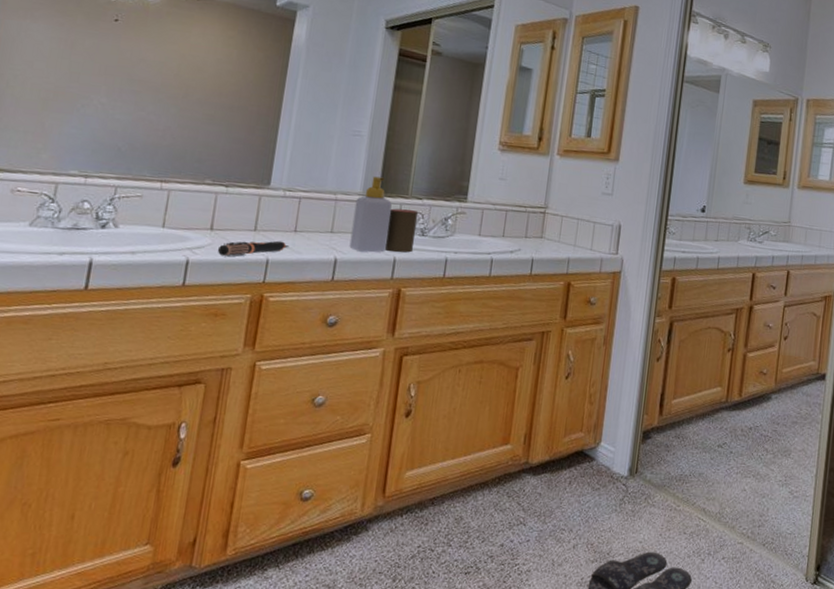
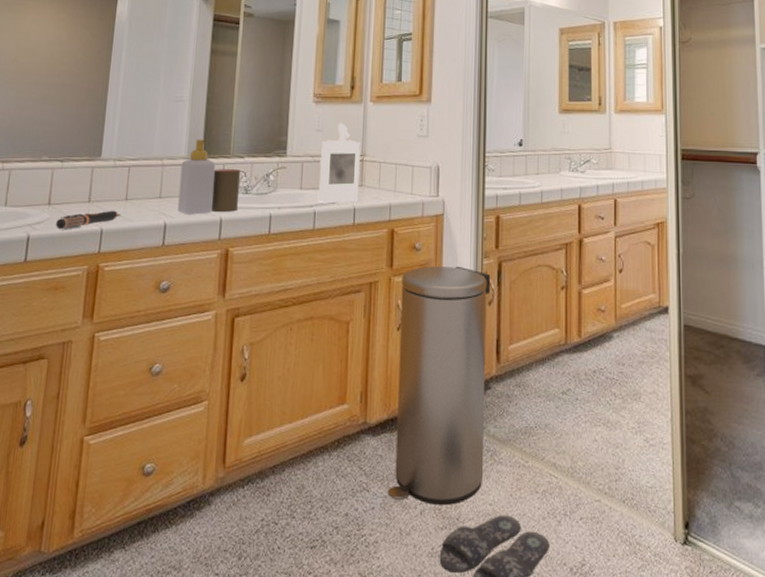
tissue box: none [496,173,544,253] -> present [318,123,361,204]
pedal bin: none [543,320,661,541] -> present [387,266,490,505]

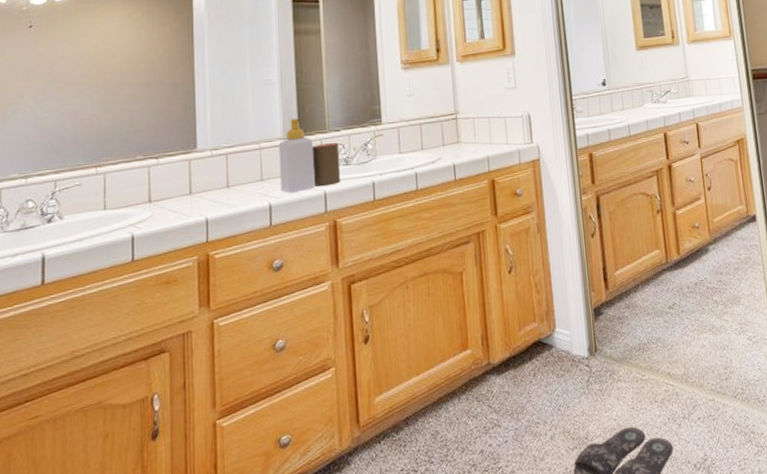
hair brush: present [55,210,122,231] -> none [158,198,225,226]
tissue box: present [318,123,361,204] -> none [414,85,457,164]
pedal bin: present [387,266,490,505] -> none [507,205,606,431]

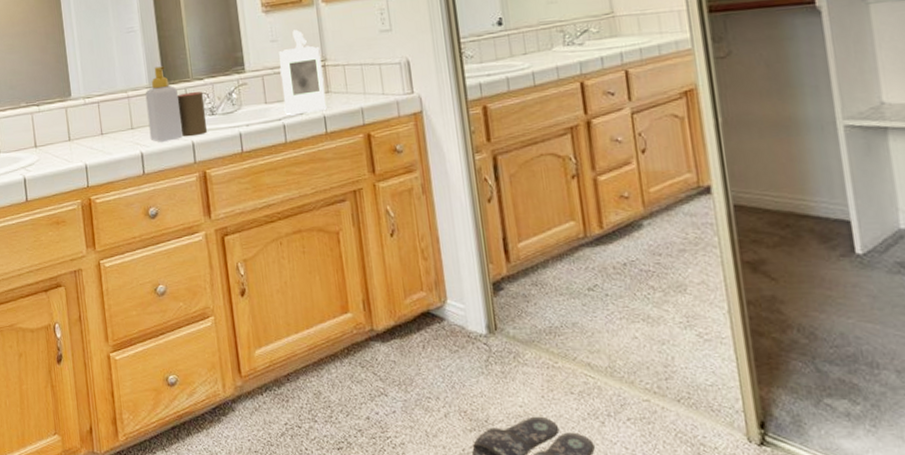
tissue box: none [414,85,457,164] -> present [279,29,327,115]

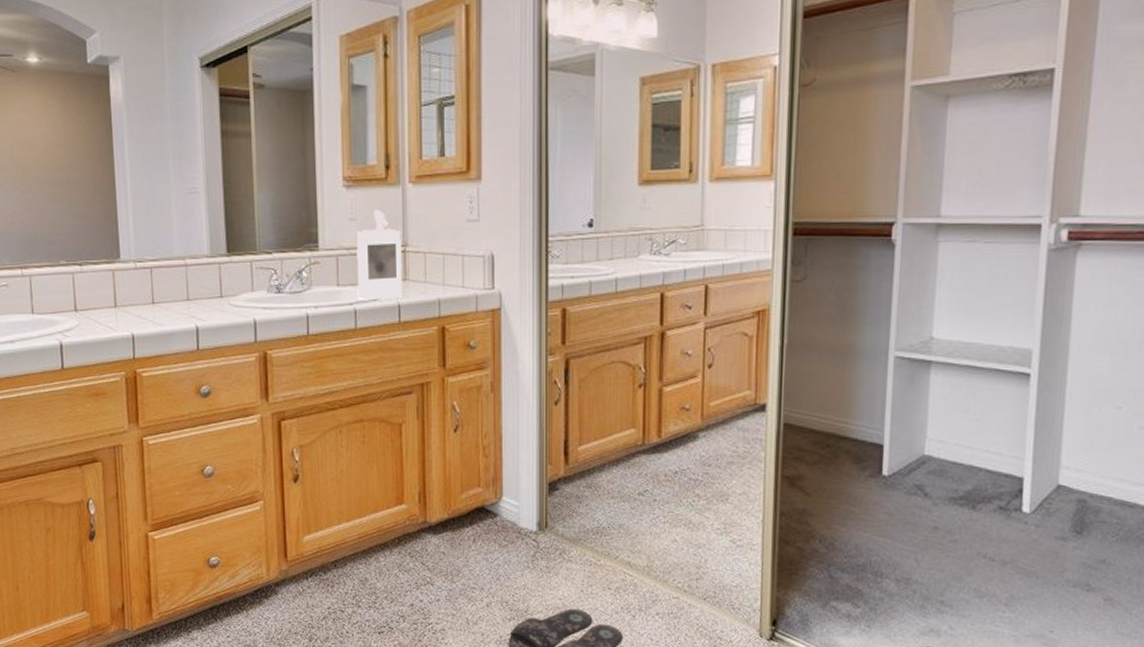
soap bottle: present [145,66,183,142] -> none [205,235,244,317]
cup: present [177,92,208,137] -> none [241,267,272,314]

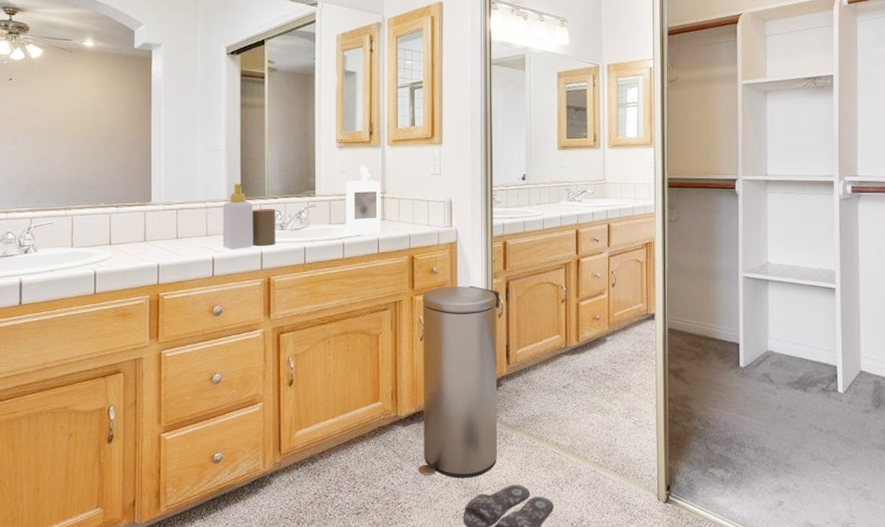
soap bottle: none [205,235,244,317] -> present [223,183,253,249]
cup: none [241,267,272,314] -> present [252,209,276,247]
pedal bin: none [452,364,556,599] -> present [418,285,499,478]

